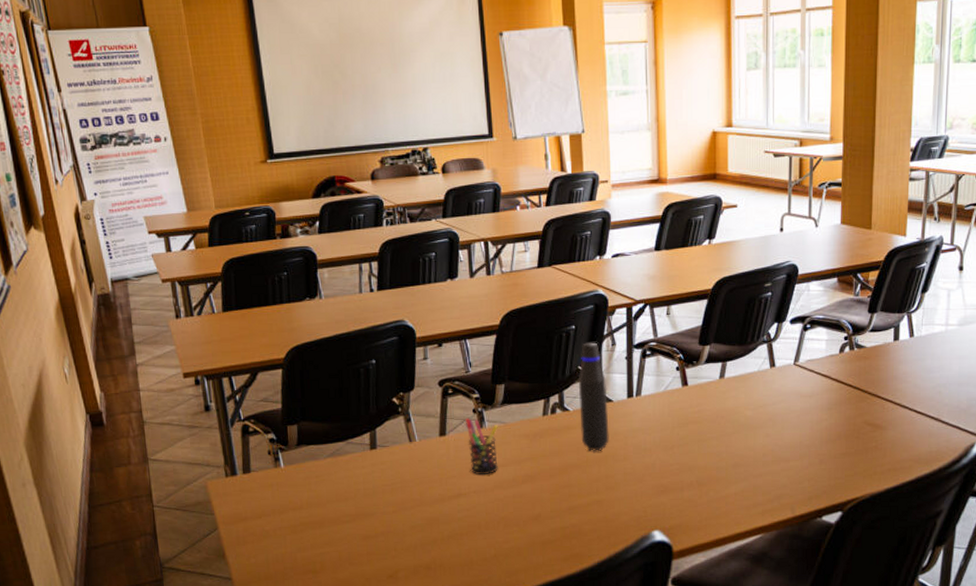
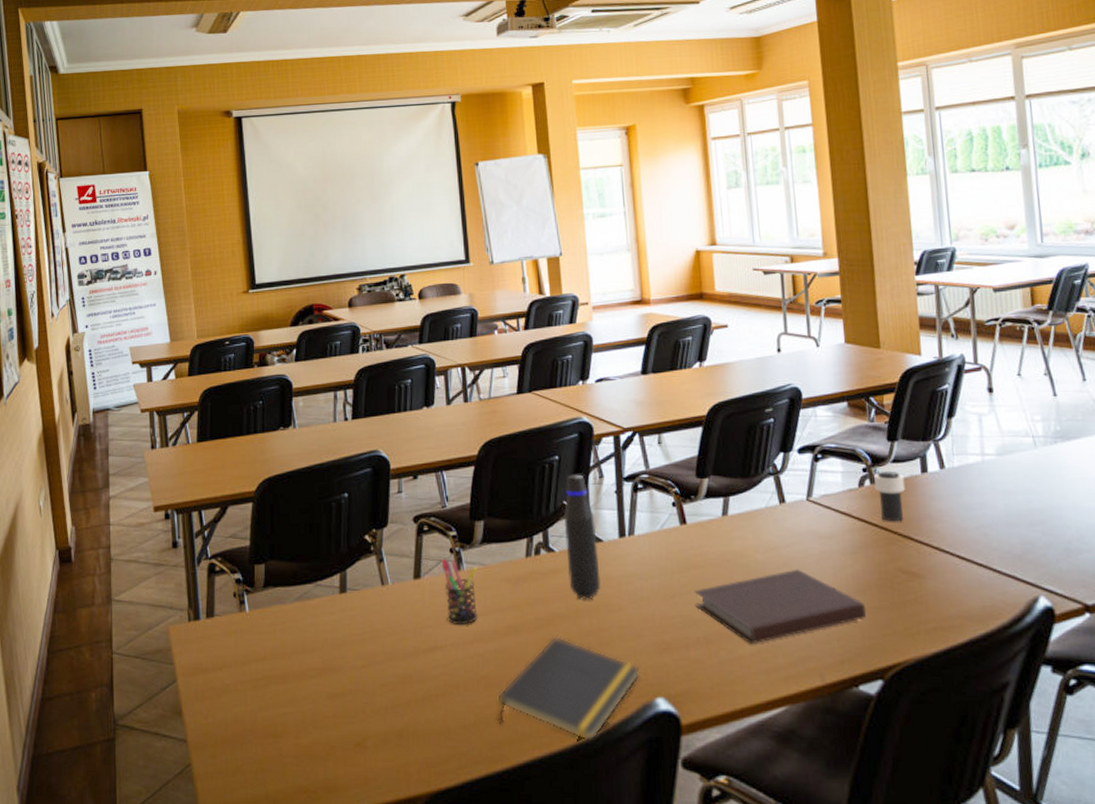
notepad: none [515,482,640,566] -> present [497,636,640,740]
notebook: none [691,423,835,486] -> present [694,569,867,645]
cup: none [853,339,879,383] -> present [874,470,906,522]

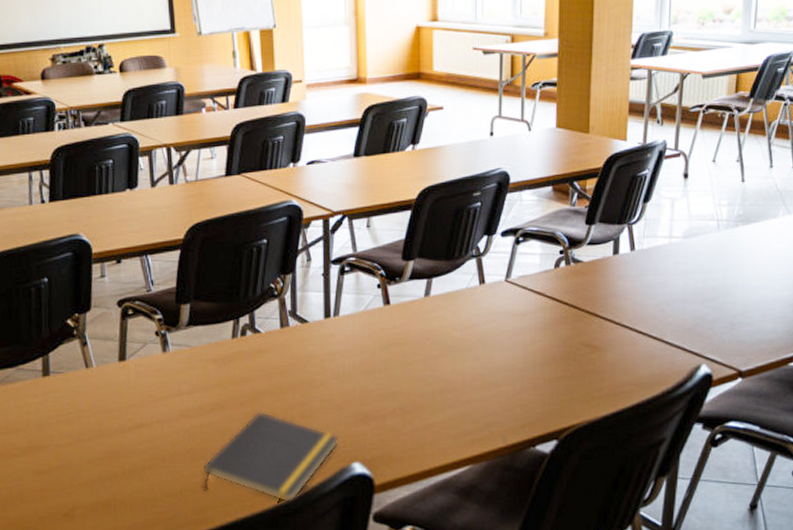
pen holder: present [441,558,477,624] -> none [146,341,183,403]
water bottle: present [563,474,601,599] -> none [270,258,305,377]
notebook: present [694,569,867,645] -> none [393,344,550,413]
cup: present [874,470,906,522] -> none [569,252,597,301]

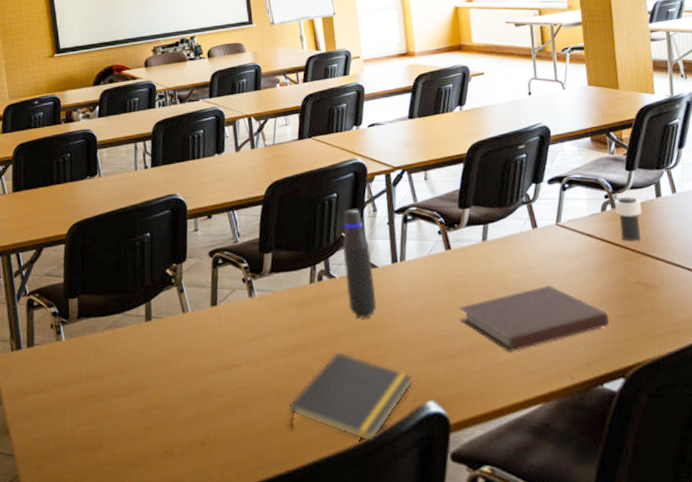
water bottle: none [270,258,305,377] -> present [342,209,377,319]
notebook: none [393,344,550,413] -> present [459,285,610,352]
cup: none [569,252,597,301] -> present [614,196,643,241]

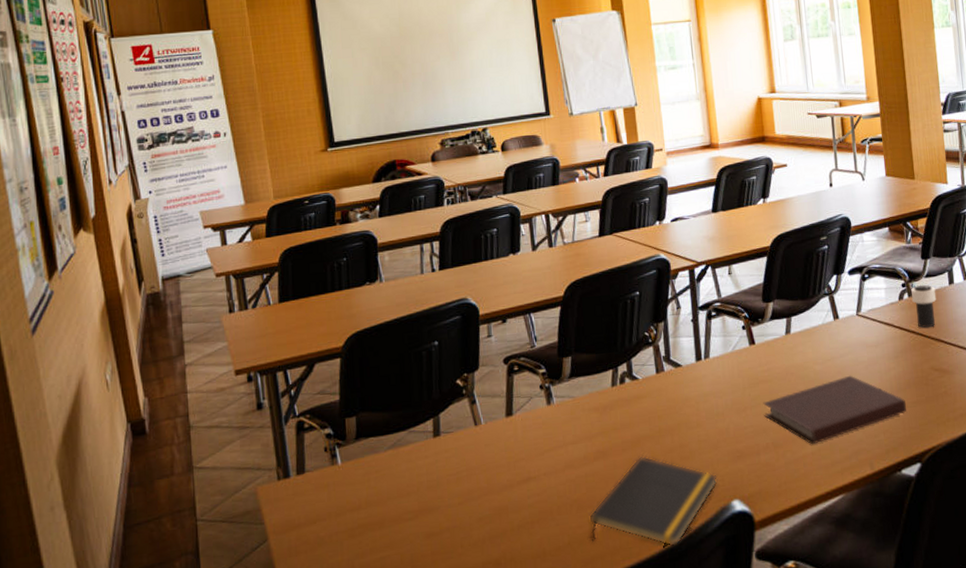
water bottle: present [342,209,377,319] -> none [645,307,681,420]

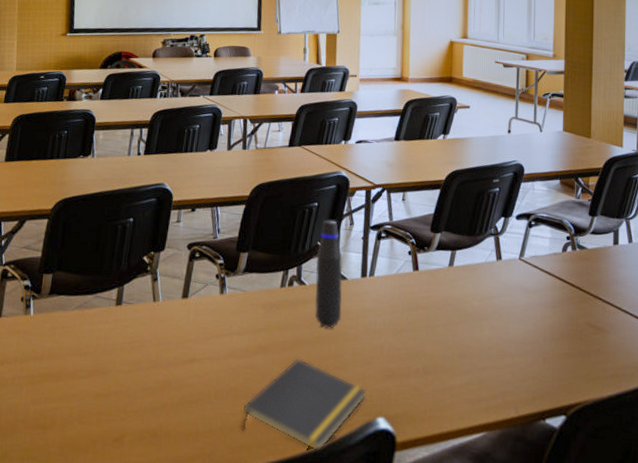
water bottle: none [645,307,681,420] -> present [314,220,343,328]
notebook: present [763,375,907,445] -> none [418,316,558,378]
cup: present [911,284,937,328] -> none [575,240,600,284]

